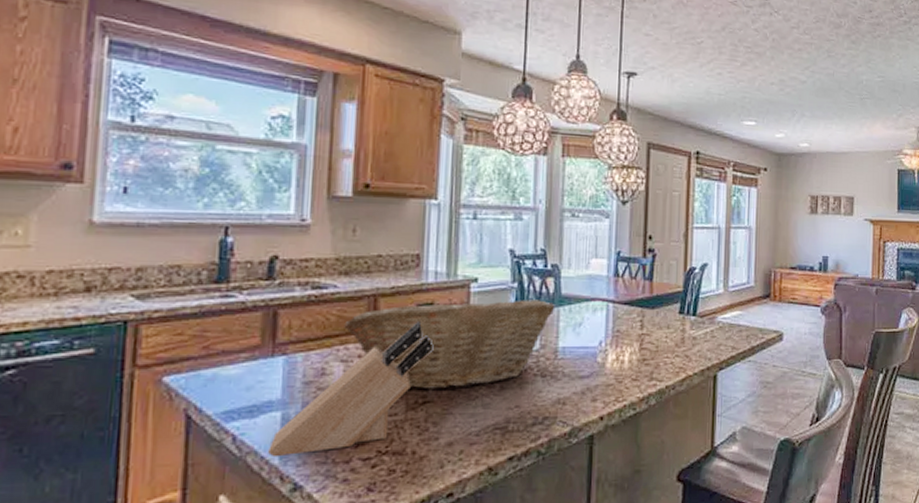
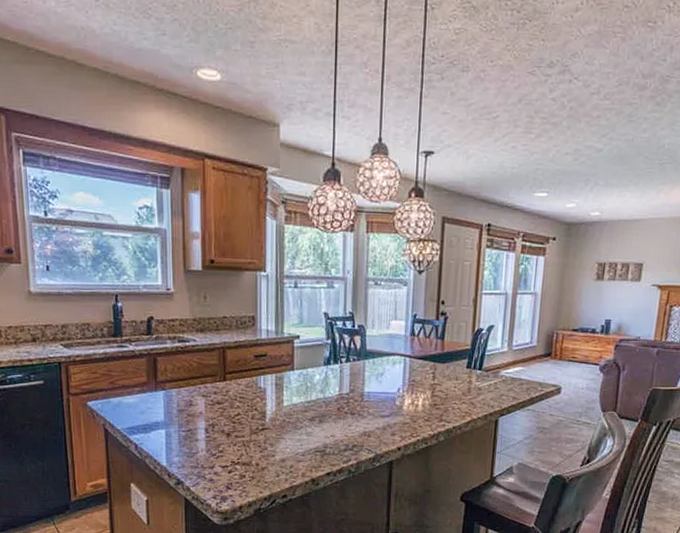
knife block: present [268,320,432,458] -> none [159,367,267,461]
fruit basket: present [344,299,555,389] -> none [203,351,362,420]

